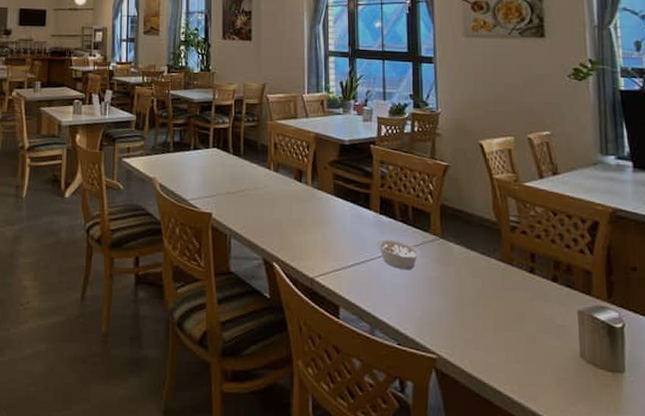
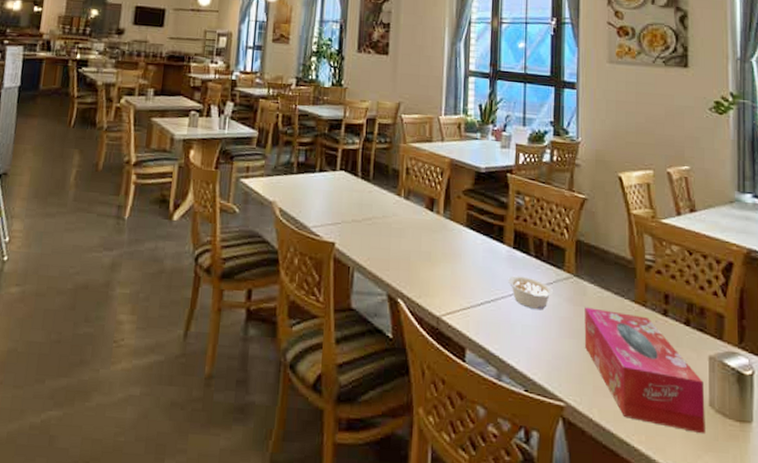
tissue box: none [452,267,577,384] -> present [584,307,705,435]

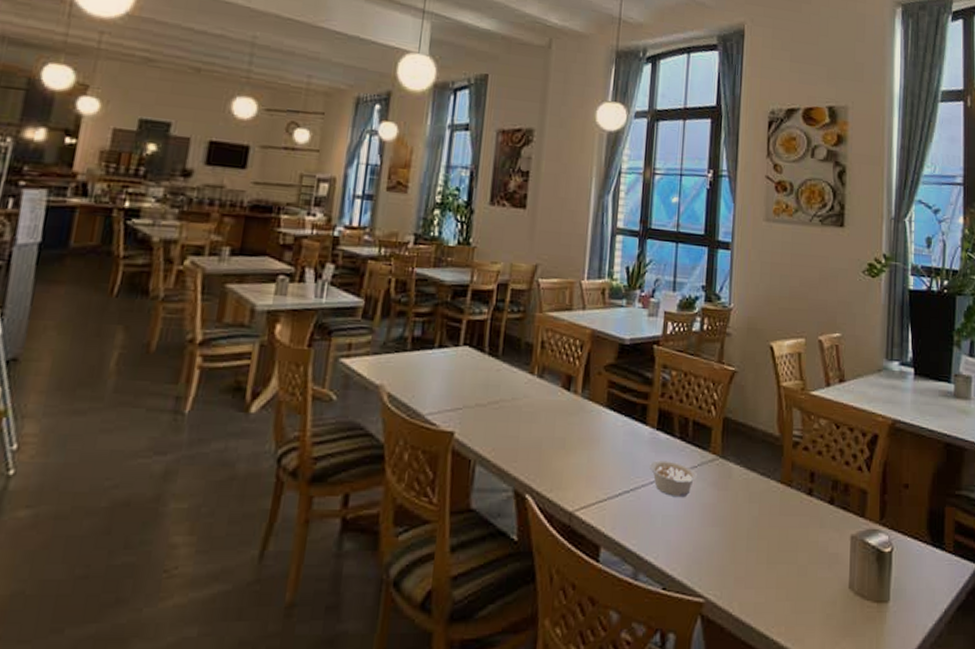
tissue box: present [584,307,705,435] -> none [727,491,845,619]

